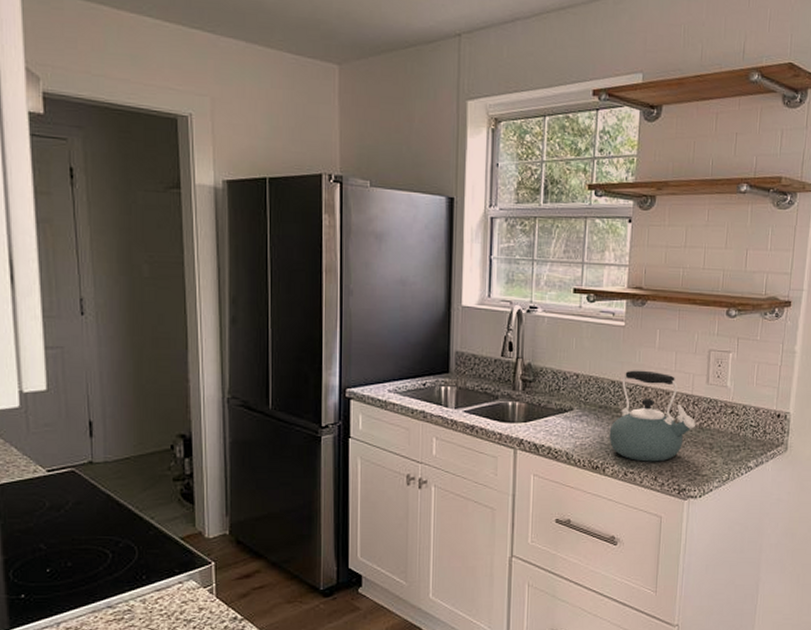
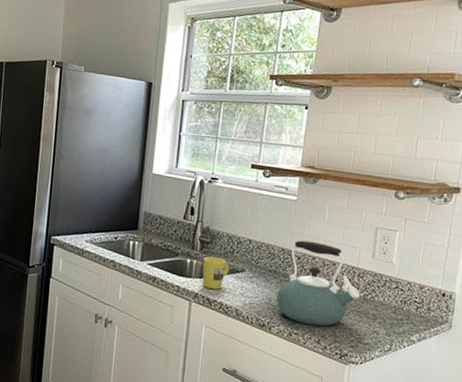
mug: none [526,396,556,434] -> present [202,256,230,290]

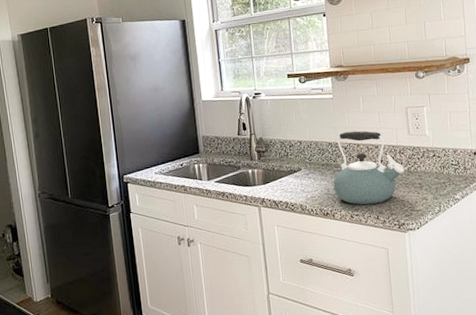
mug: present [202,256,230,290] -> none [262,162,288,192]

